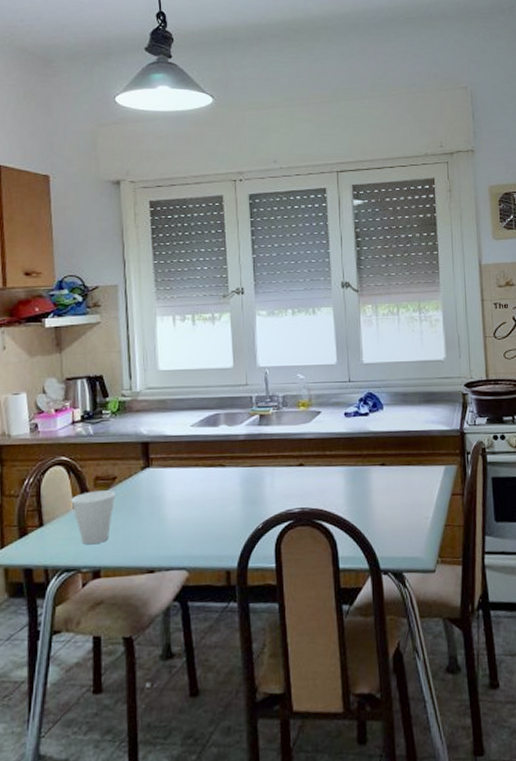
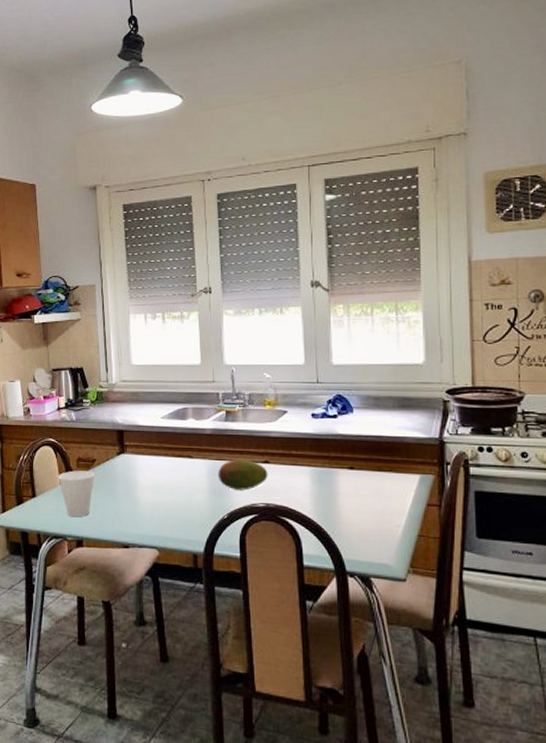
fruit: none [251,463,303,497] -> present [217,458,268,490]

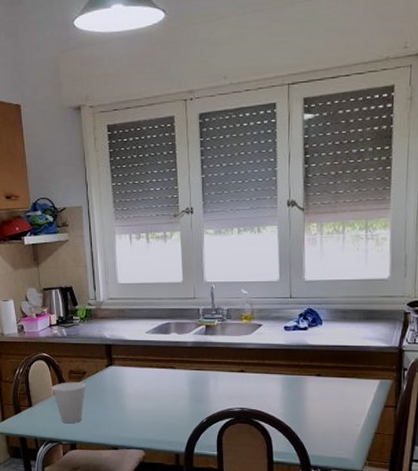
fruit: present [217,458,268,490] -> none [198,368,243,397]

